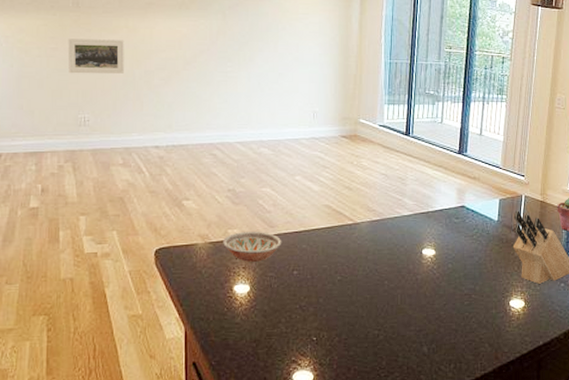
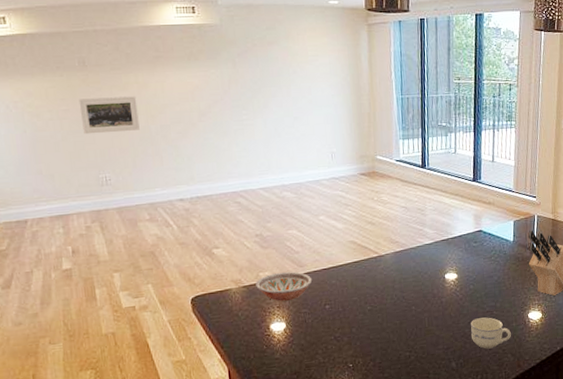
cup: none [447,300,490,336] -> present [471,317,511,349]

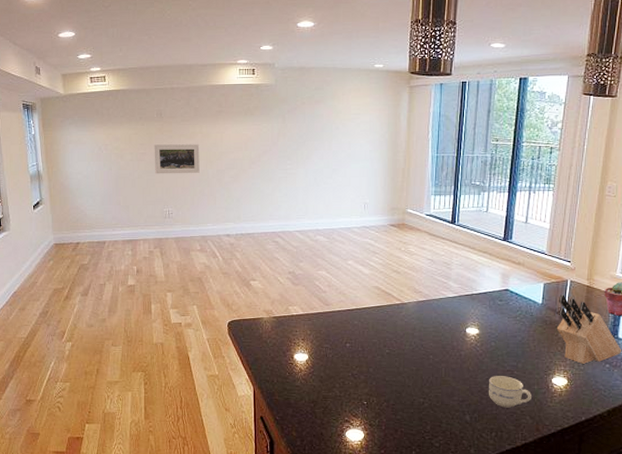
bowl: present [256,271,313,302] -> none [285,308,336,335]

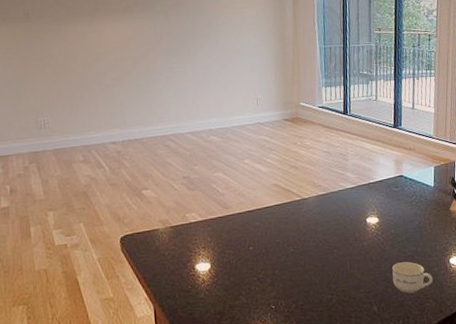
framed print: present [154,144,200,174] -> none [22,45,77,81]

